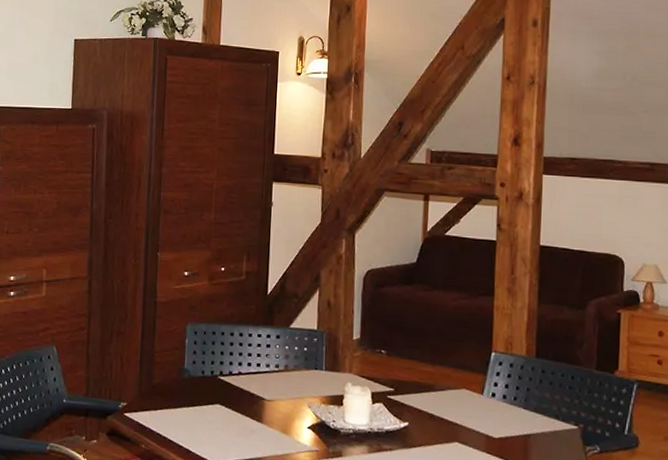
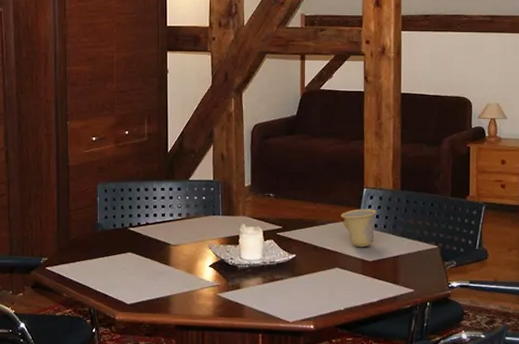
cup: none [463,375,506,421] -> present [341,209,377,248]

